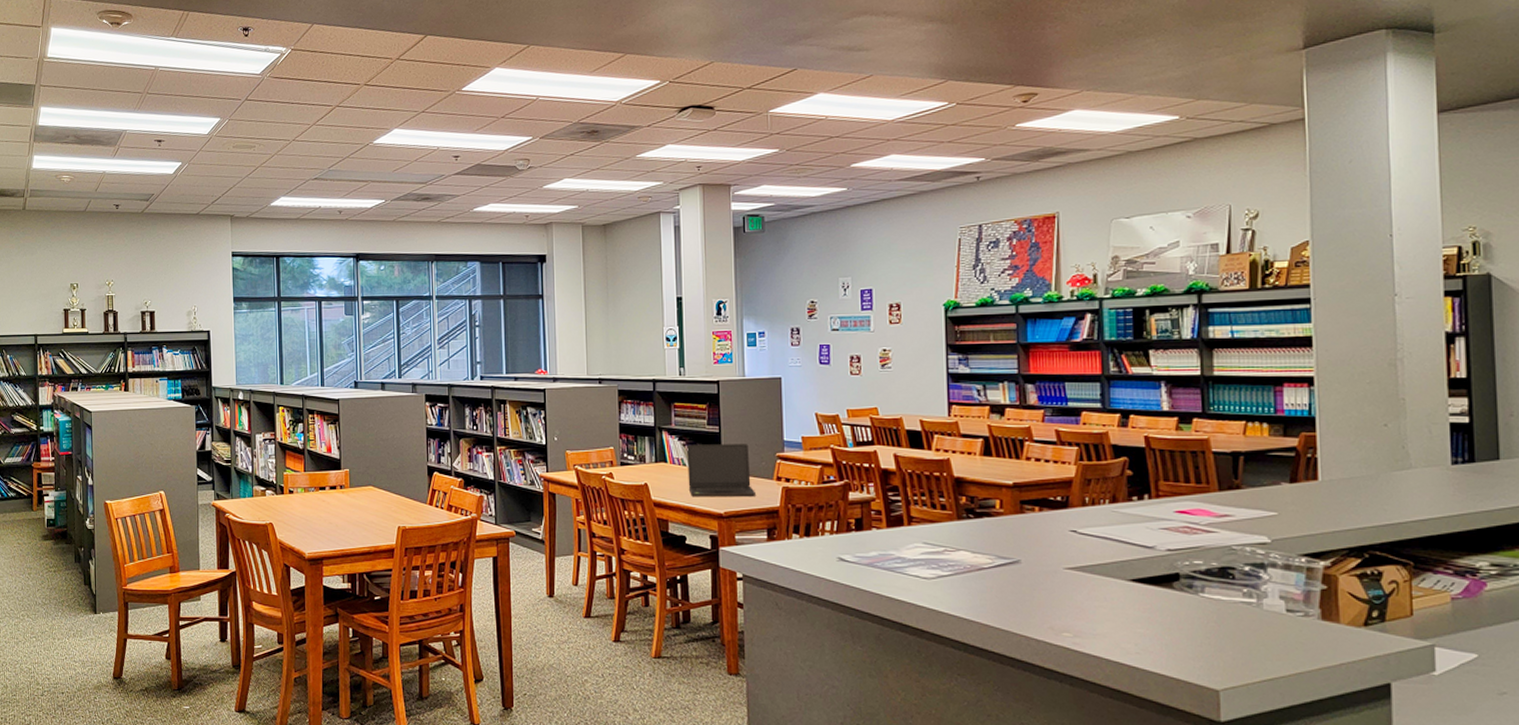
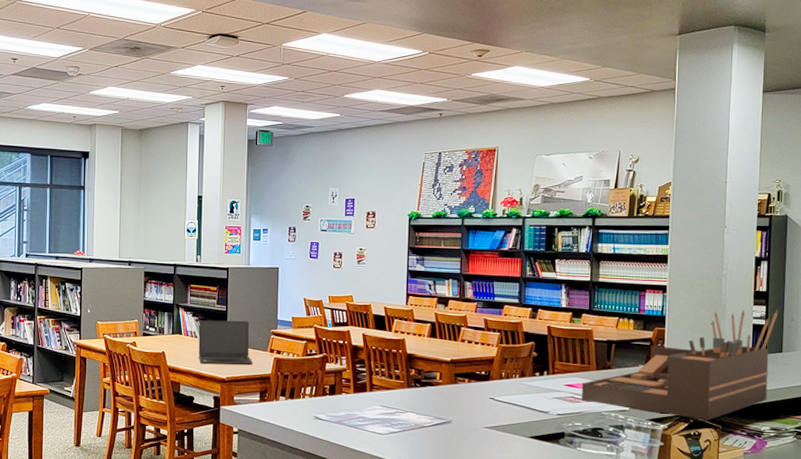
desk organizer: none [1199,401,1489,555] -> present [581,309,779,421]

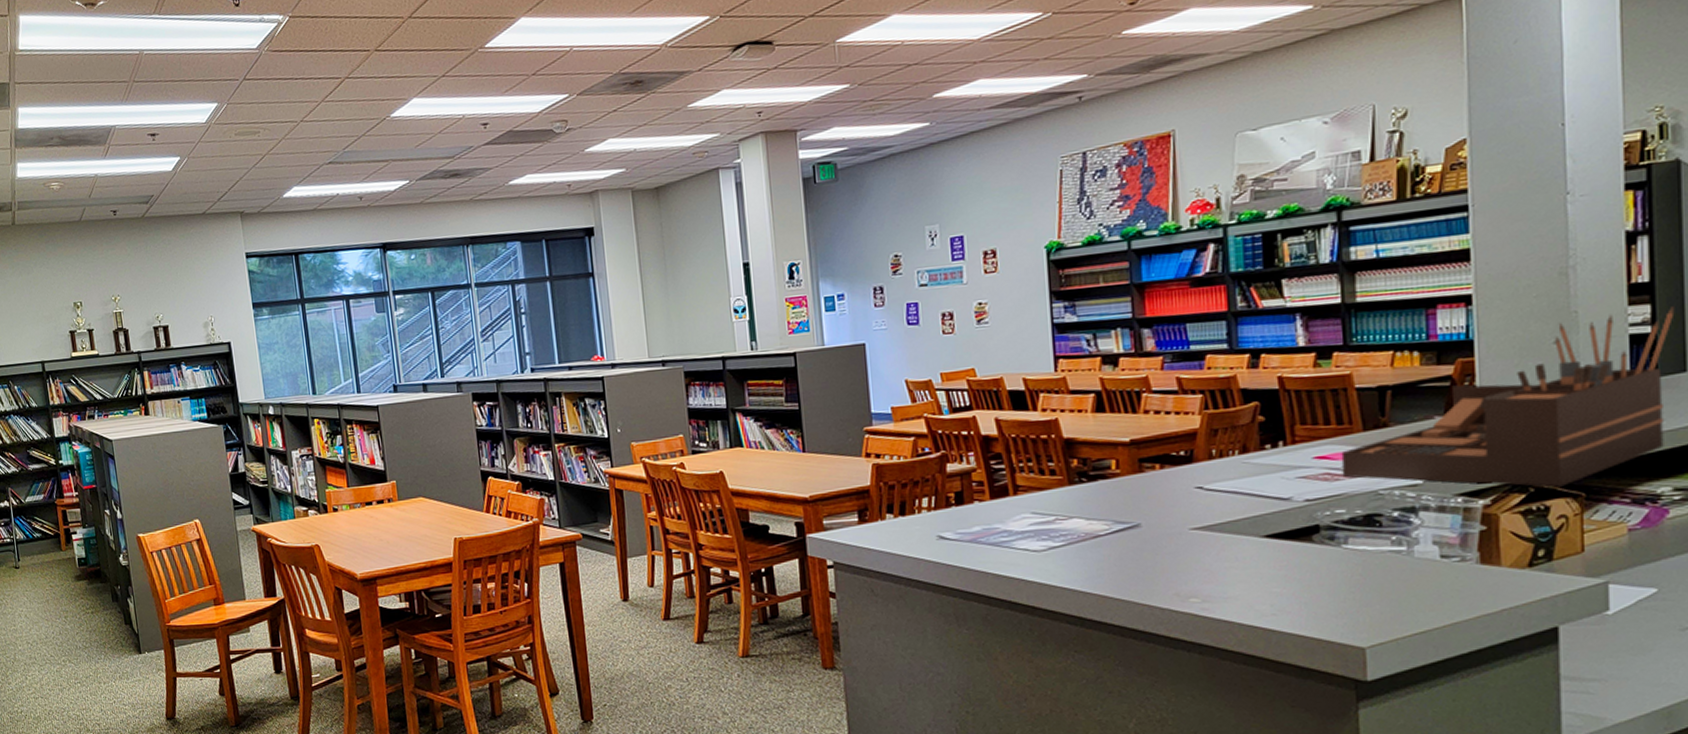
laptop: present [198,320,252,365] -> none [764,420,843,483]

